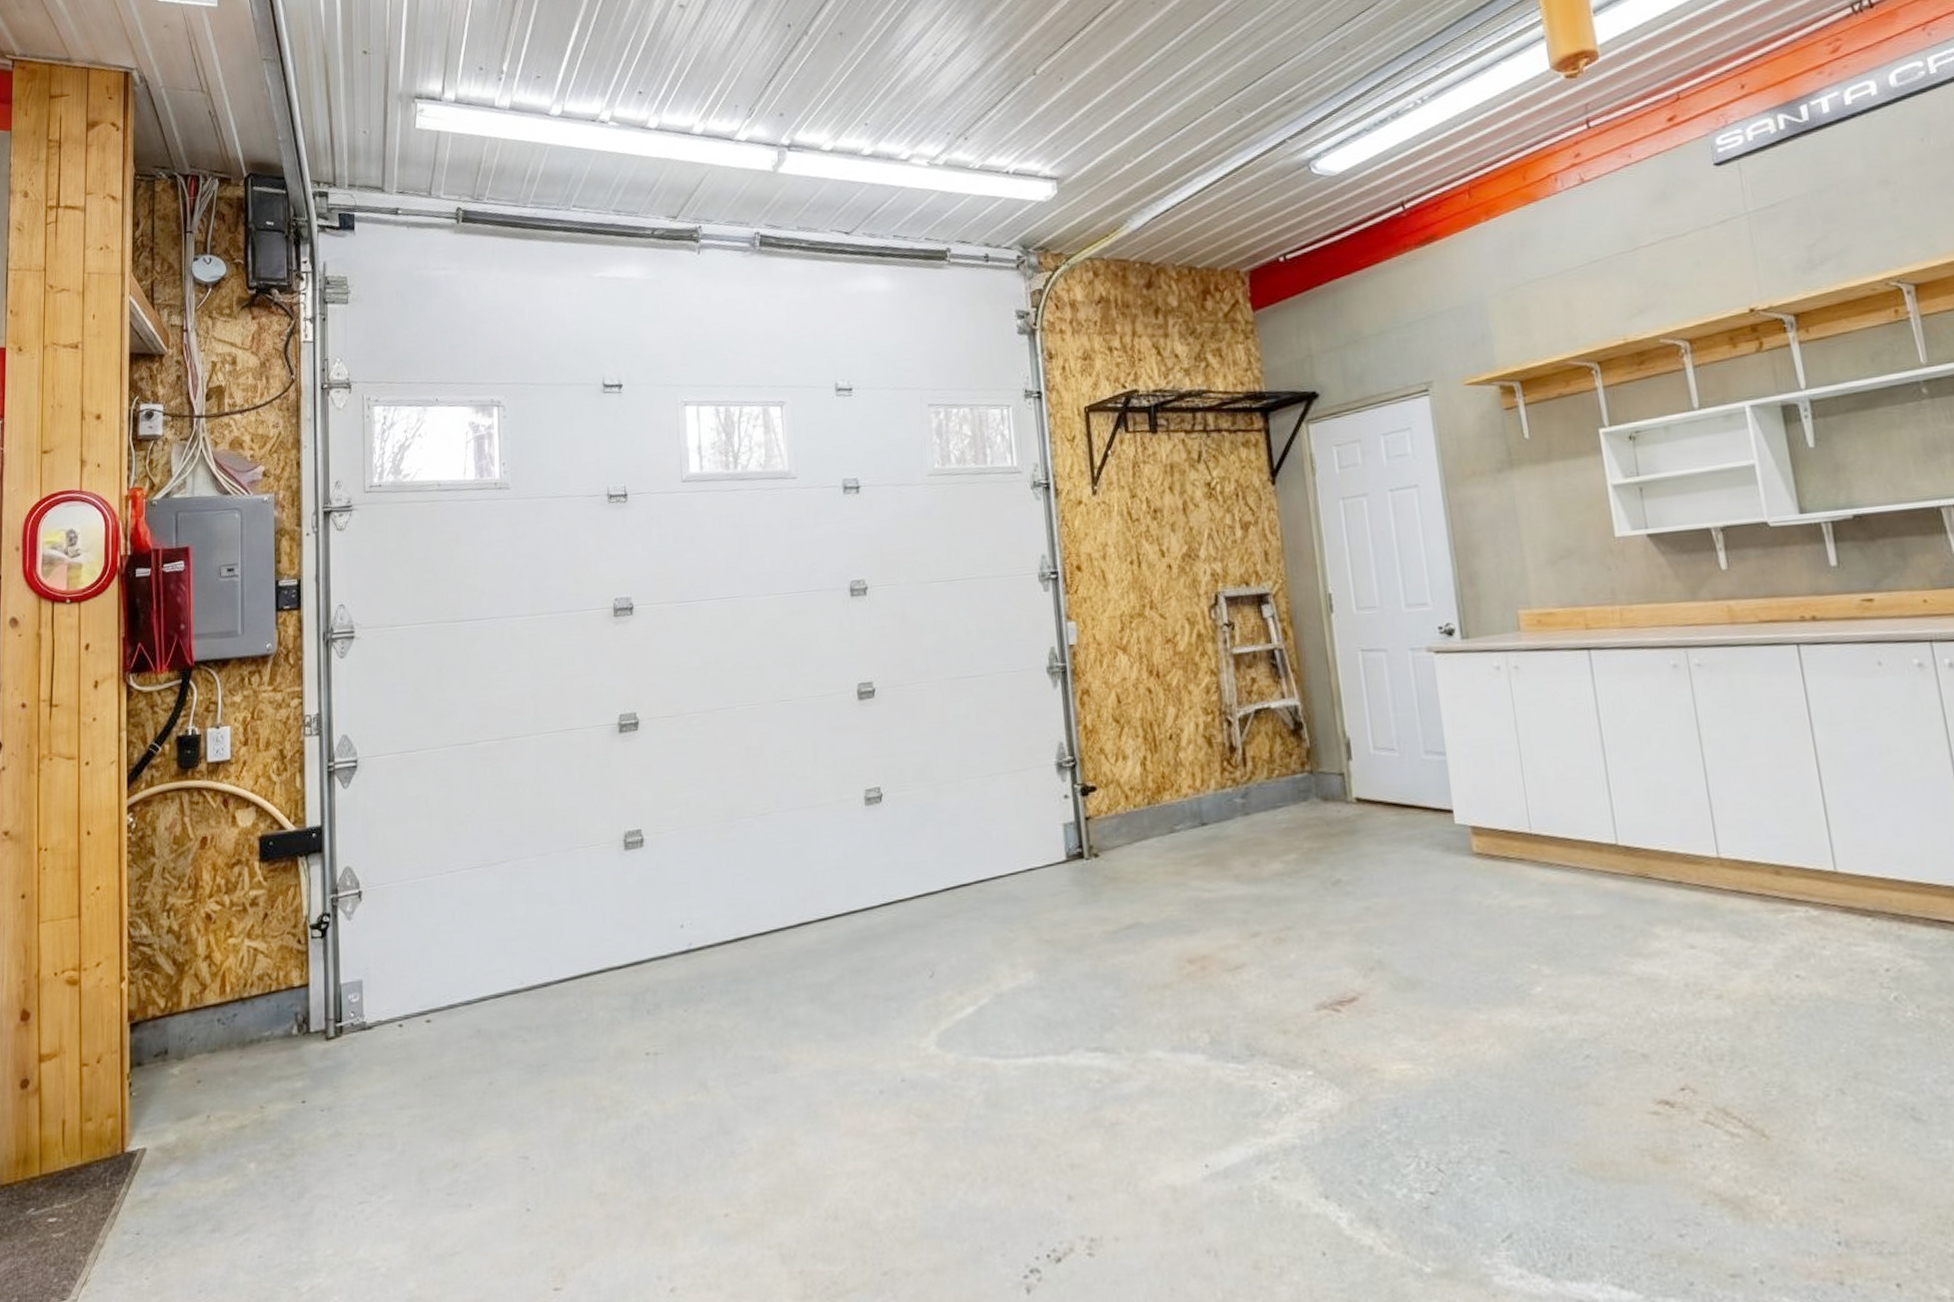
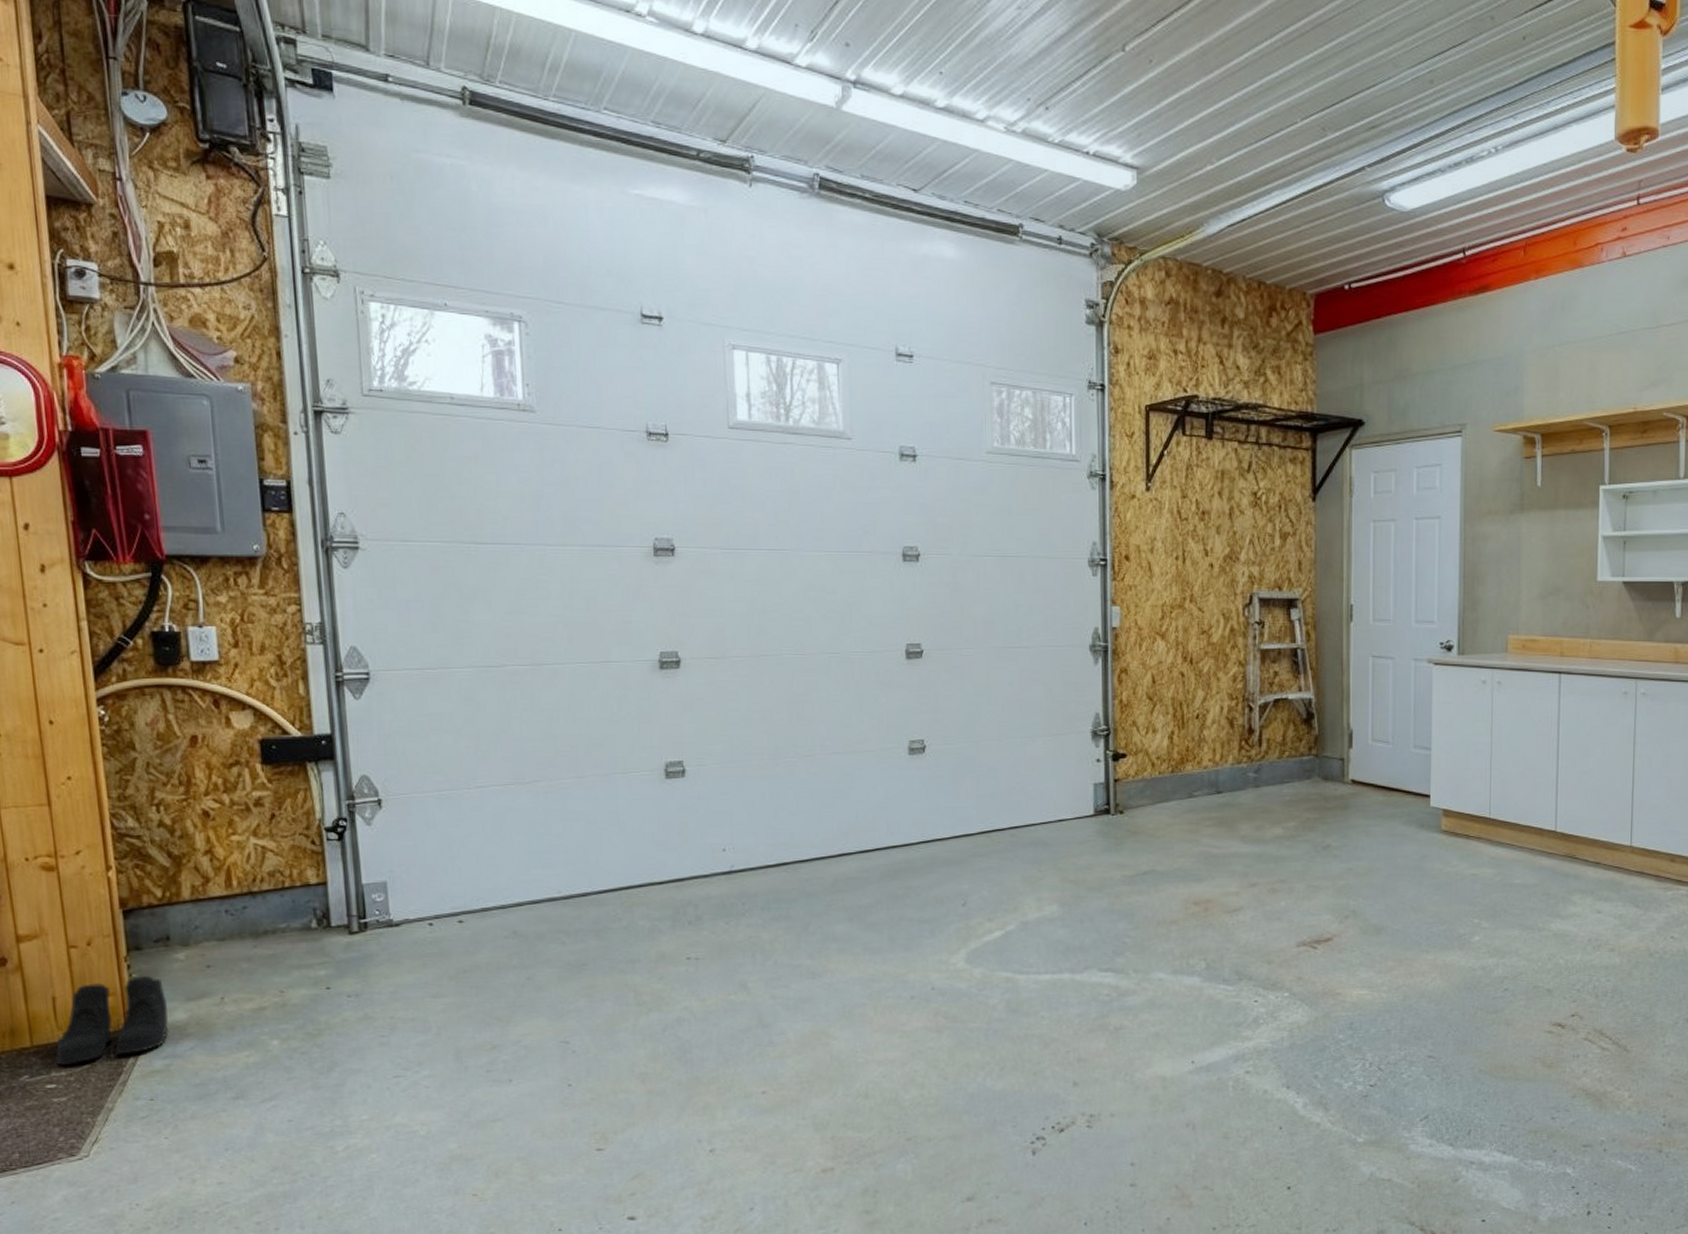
boots: none [59,1093,159,1195] -> present [55,975,168,1065]

